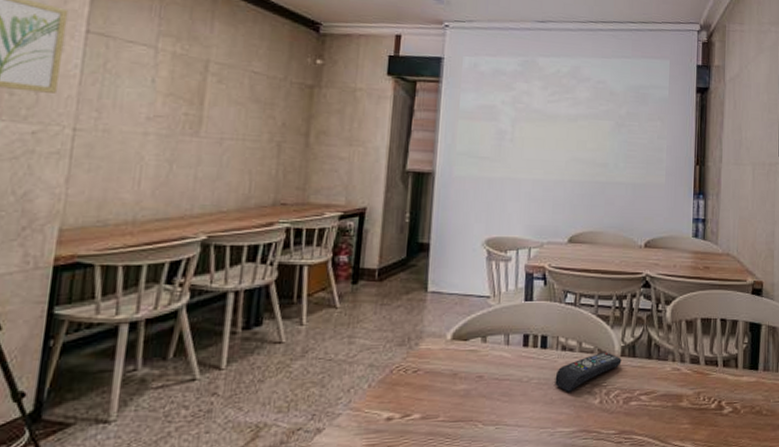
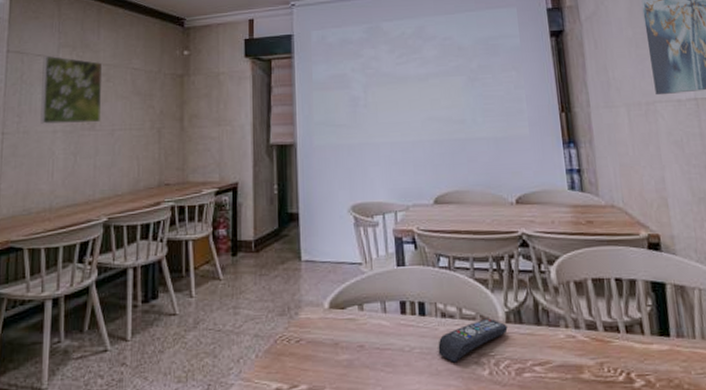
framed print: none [127,43,215,129] -> present [40,55,103,125]

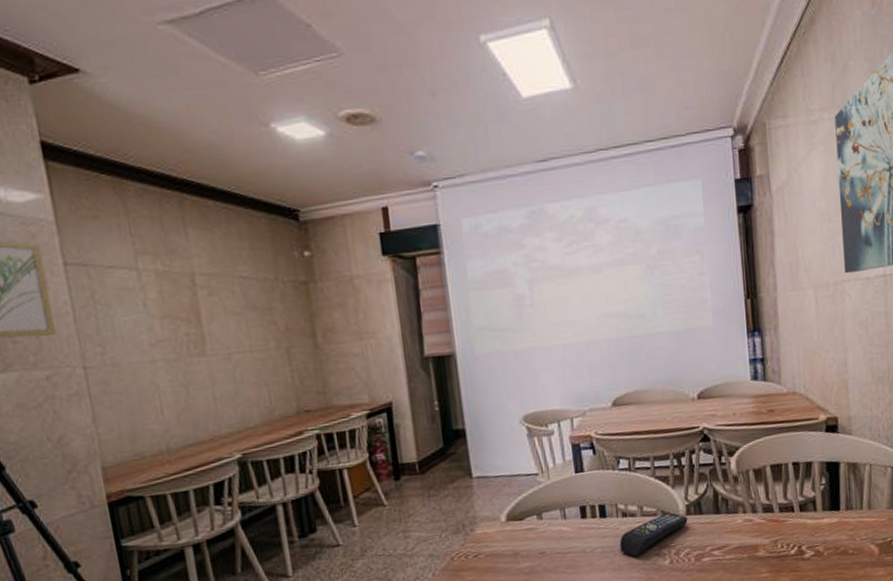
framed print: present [40,55,103,125] -> none [117,266,211,354]

